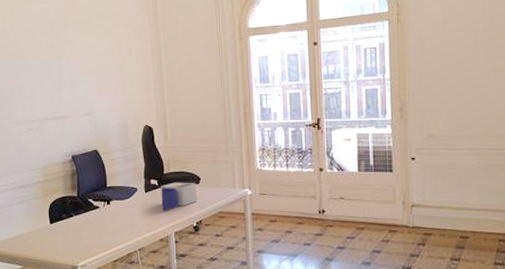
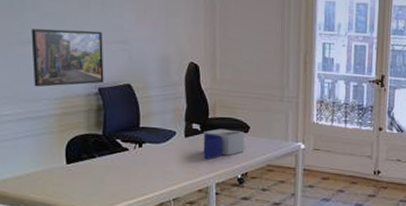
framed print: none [17,107,76,160] -> present [31,29,104,87]

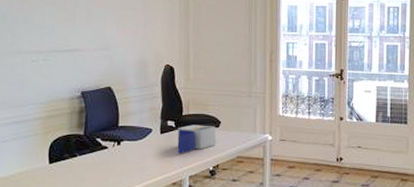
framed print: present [31,29,104,87] -> none [21,40,87,93]

